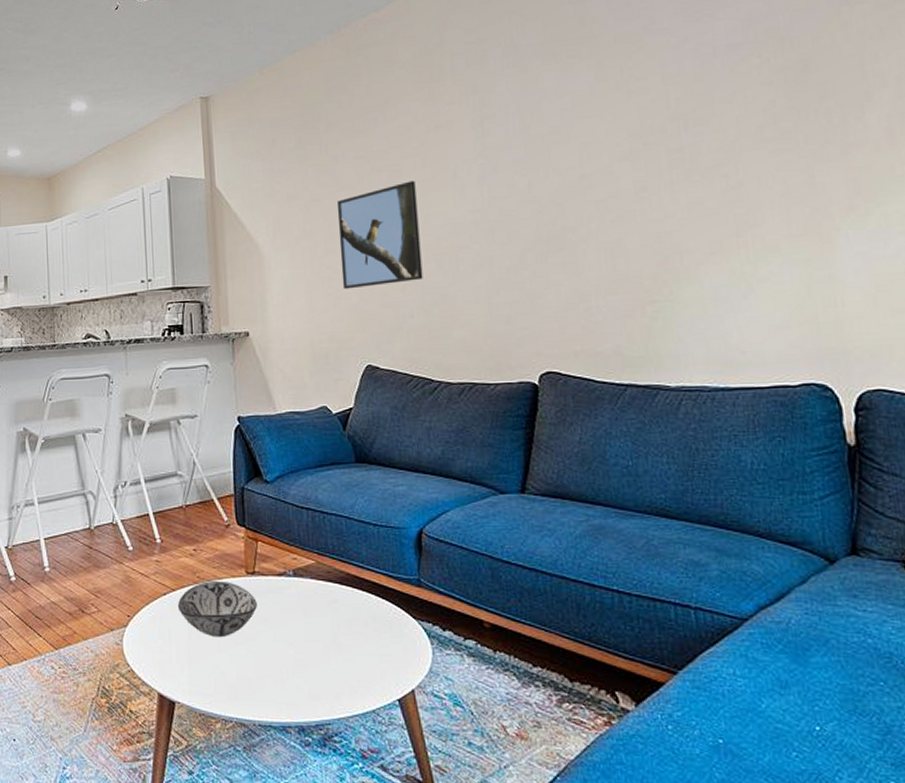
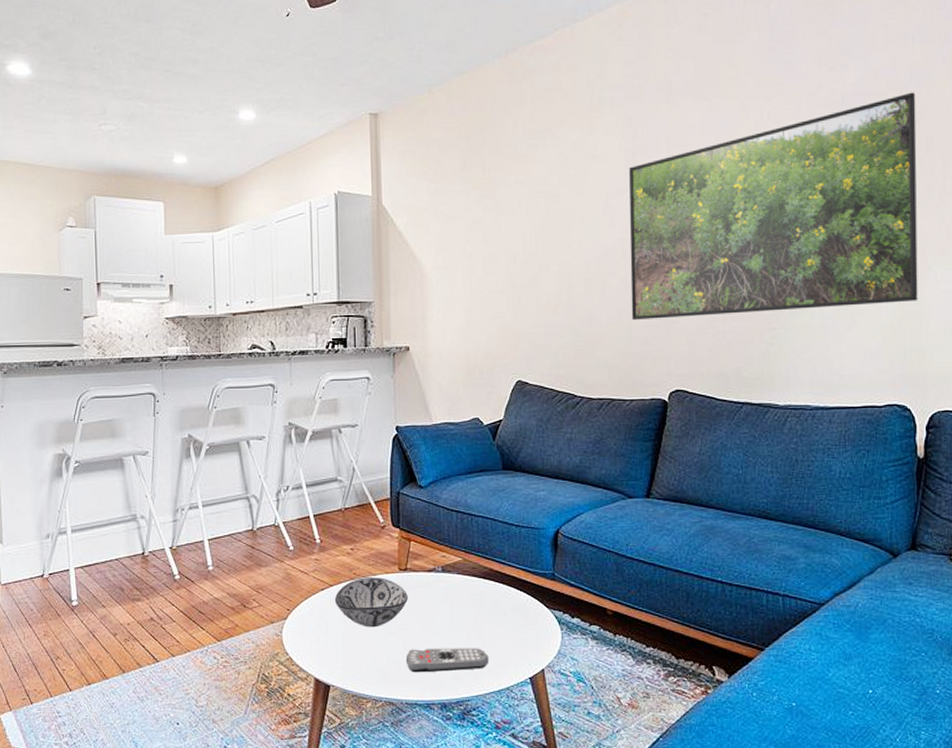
remote control: none [257,662,350,691] -> present [405,648,489,673]
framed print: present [336,180,423,290] -> none [496,207,573,309]
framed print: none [477,38,828,297] -> present [629,92,919,320]

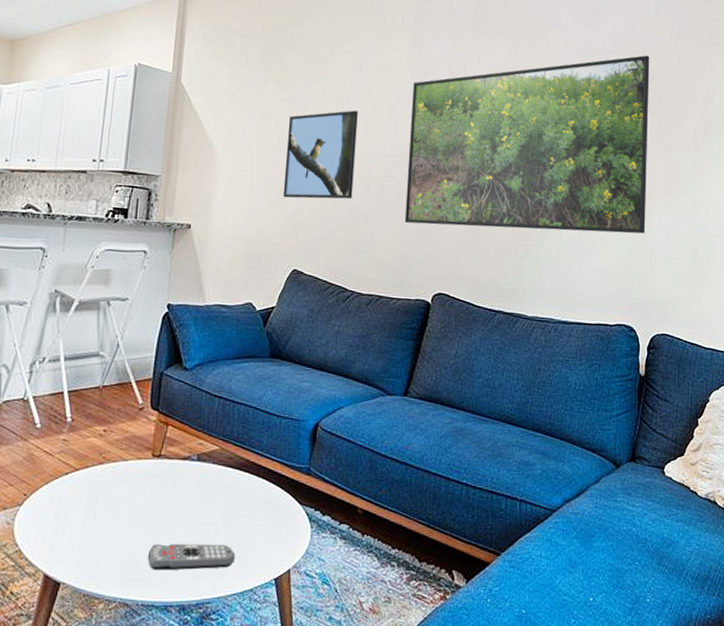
decorative bowl: present [334,576,408,628] -> none [78,461,158,519]
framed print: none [496,207,573,309] -> present [283,110,358,200]

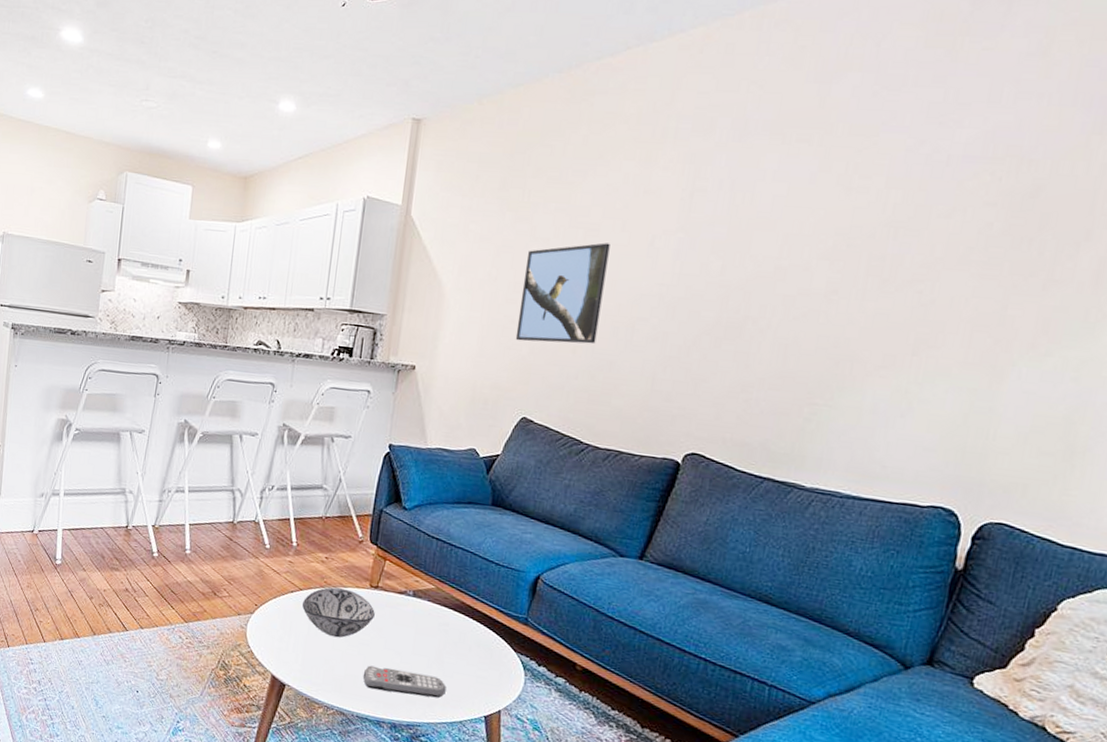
decorative bowl: none [78,461,158,519] -> present [301,587,375,638]
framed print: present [404,55,650,234] -> none [657,160,1039,398]

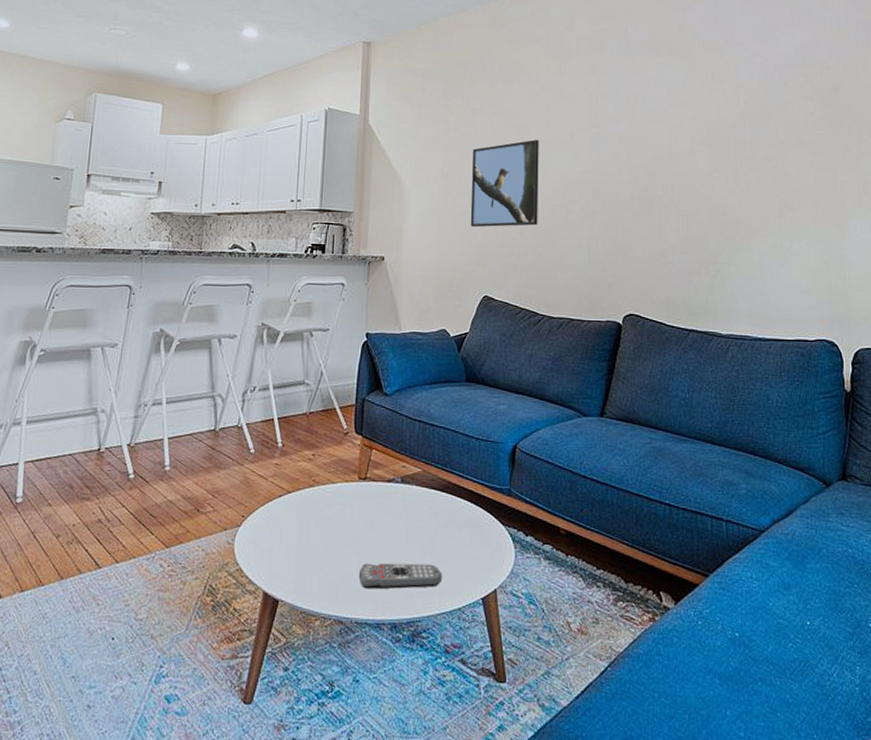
decorative bowl: present [301,587,375,638] -> none [291,484,366,539]

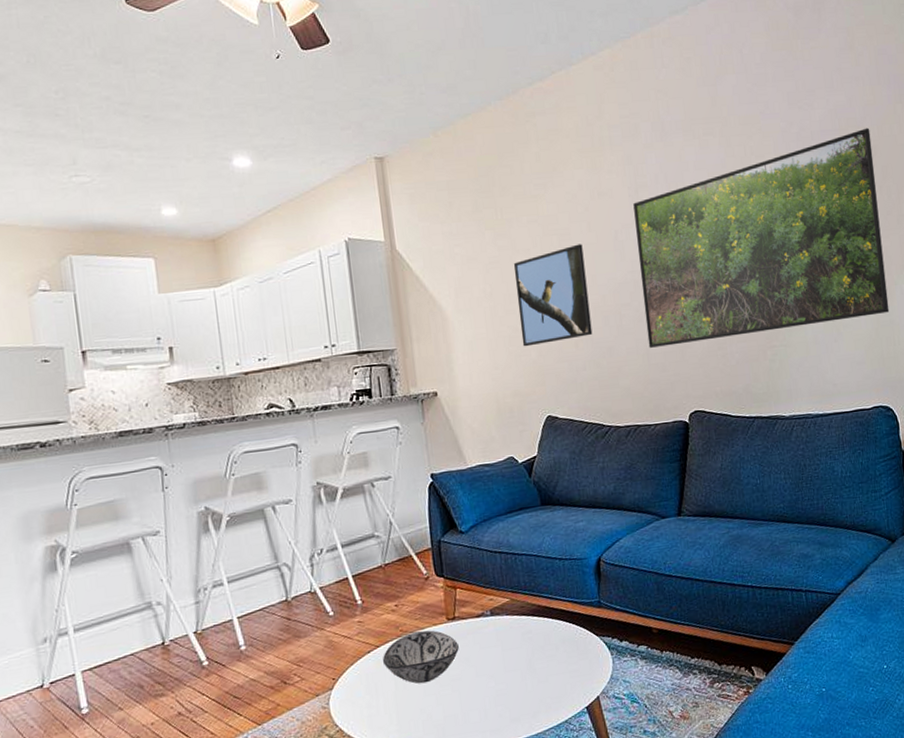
decorative bowl: none [291,484,366,539] -> present [382,630,459,684]
remote control: present [358,562,442,590] -> none [462,686,545,722]
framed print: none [591,66,842,247] -> present [633,128,890,348]

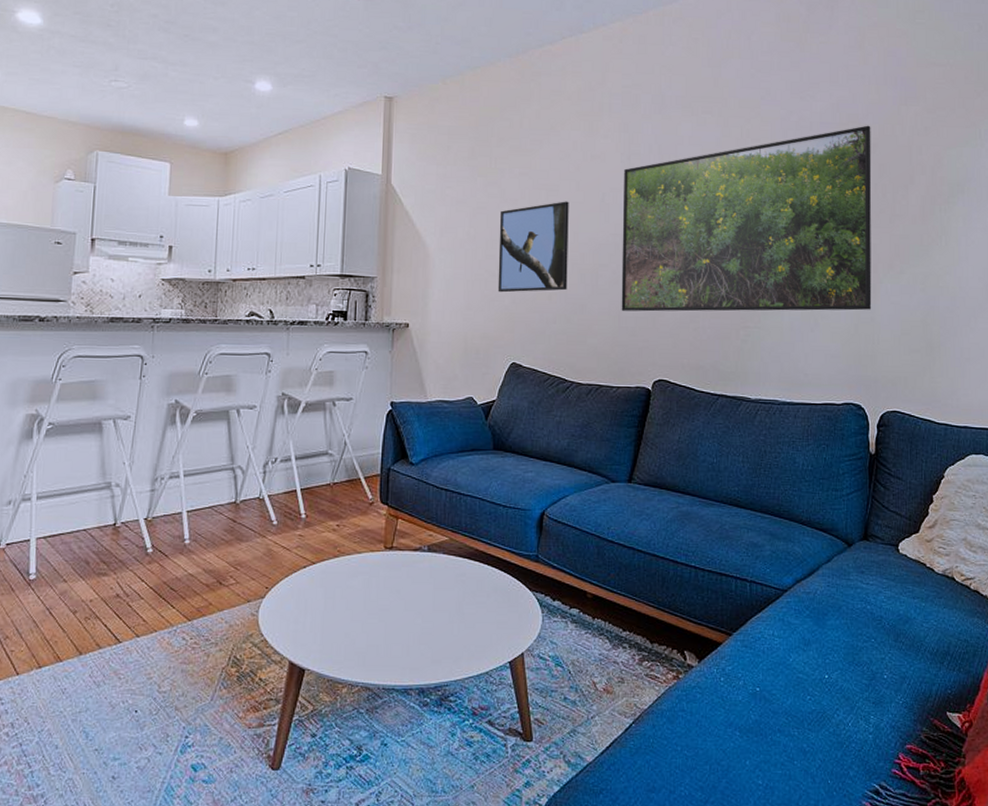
decorative bowl: present [382,630,459,684] -> none [316,554,392,608]

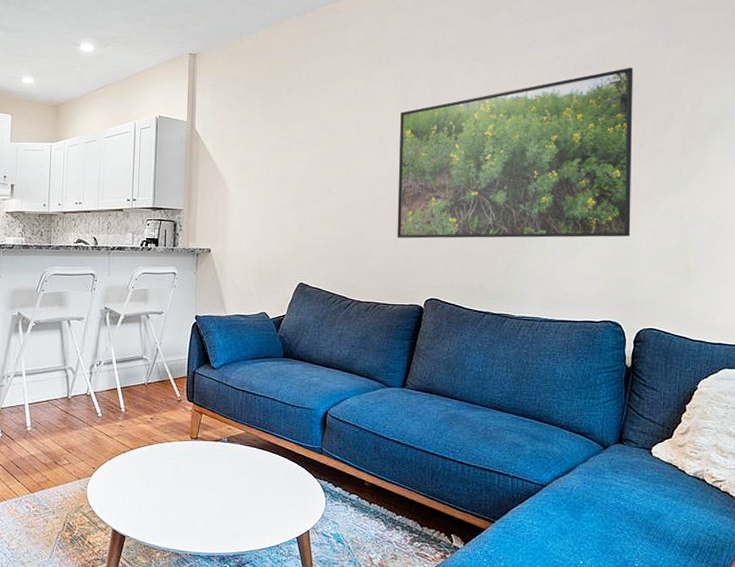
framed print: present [497,201,569,293] -> none [287,141,351,222]

